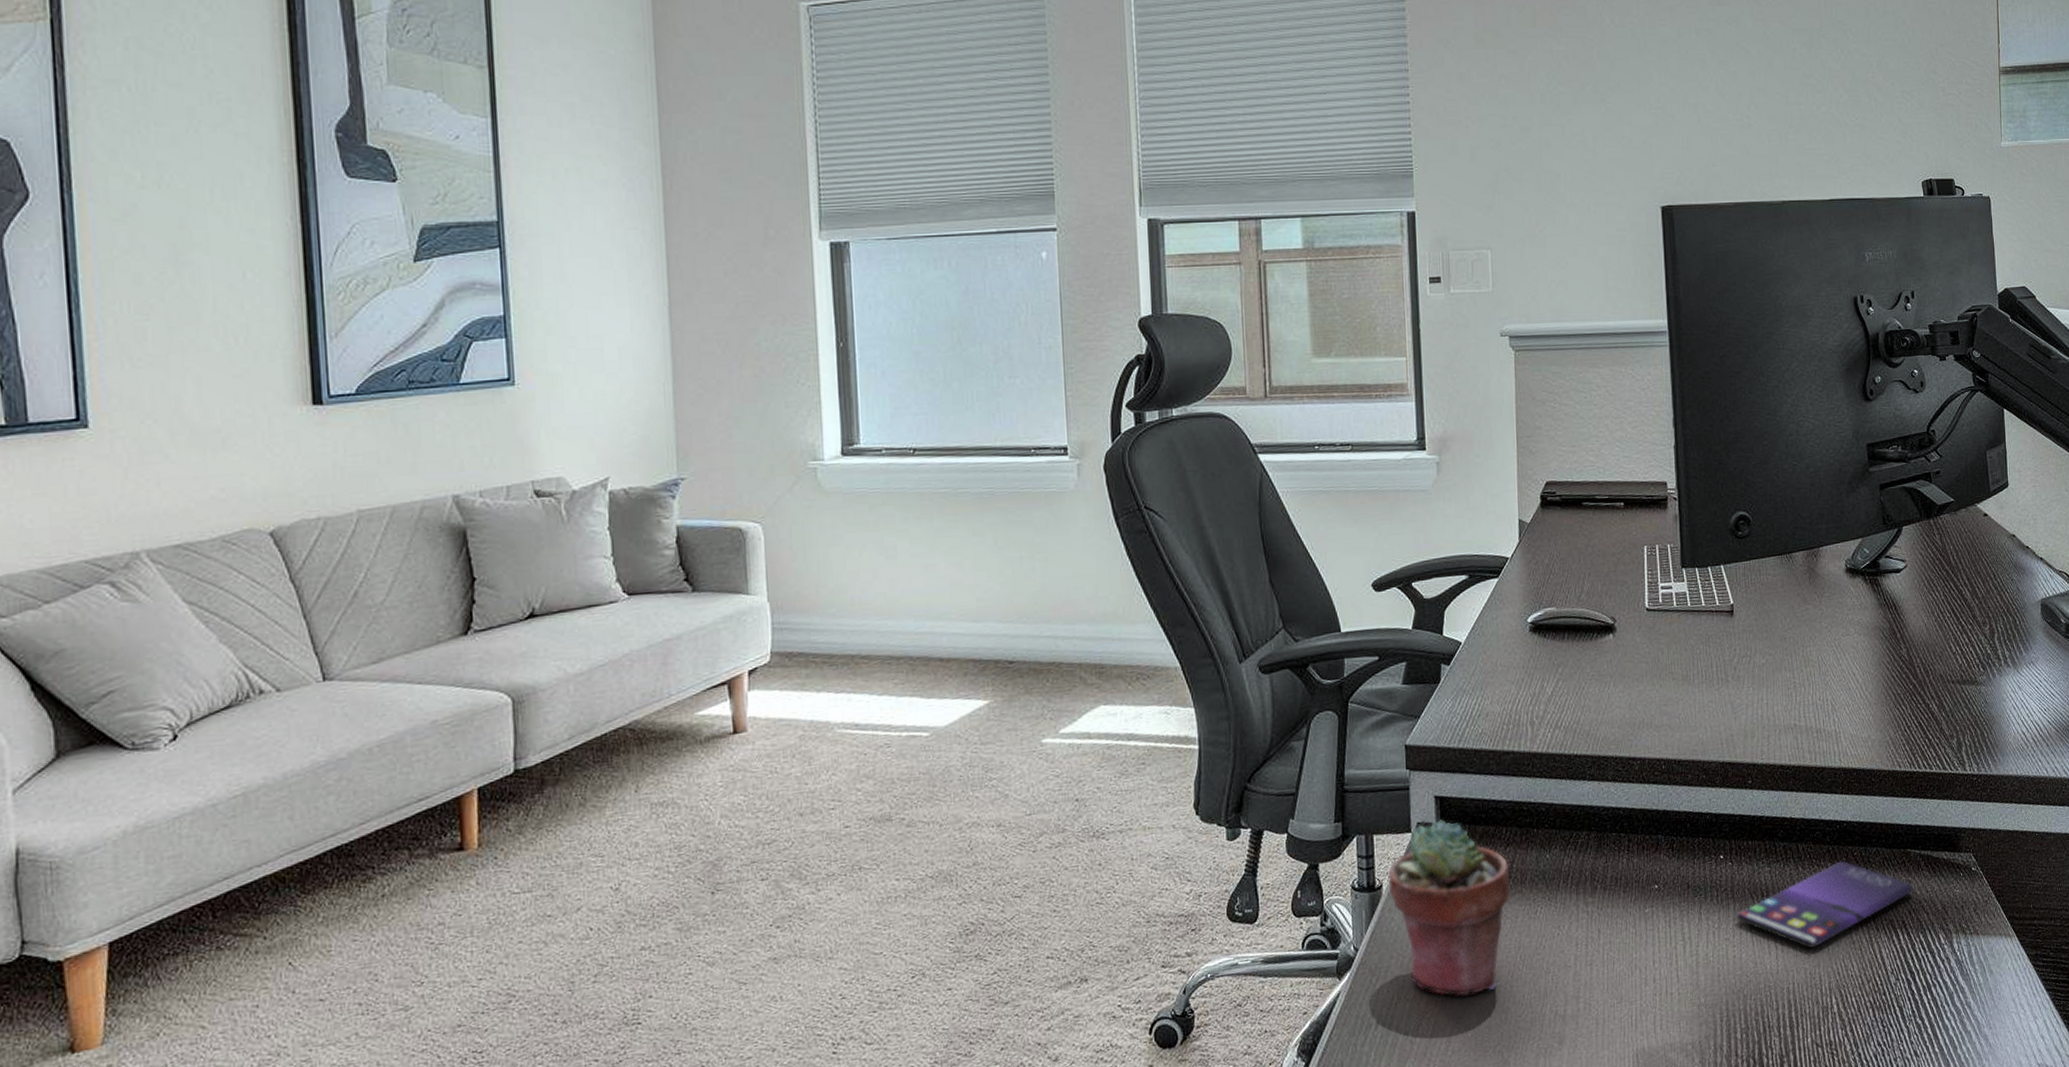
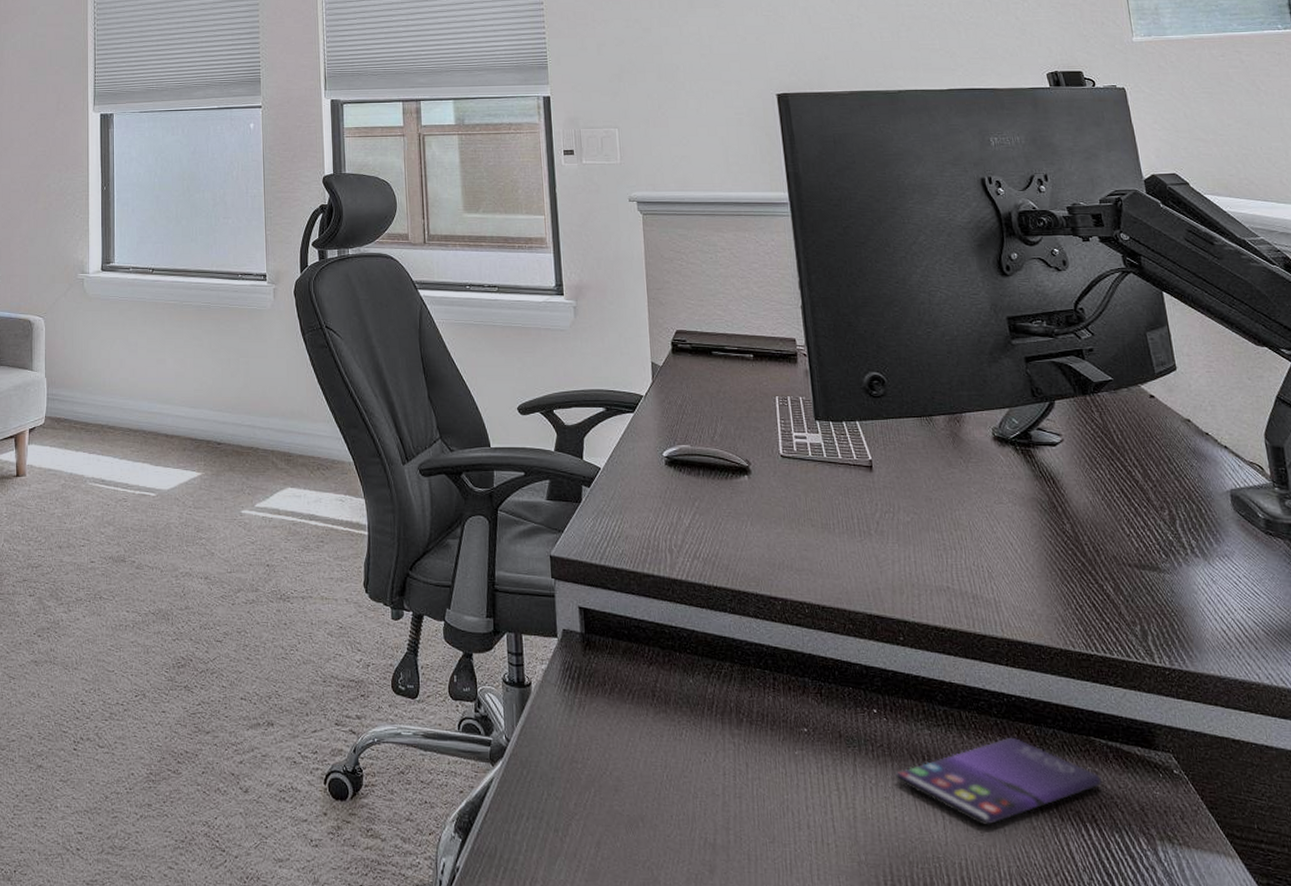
potted succulent: present [1388,819,1511,997] -> none [536,629,655,806]

